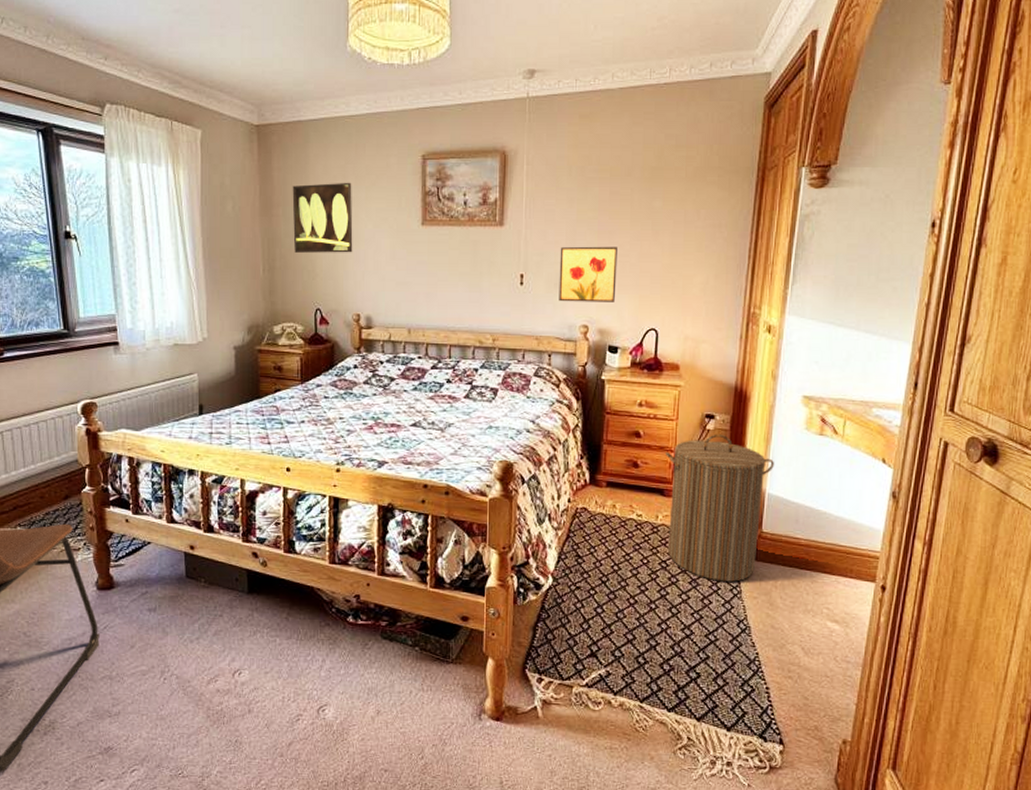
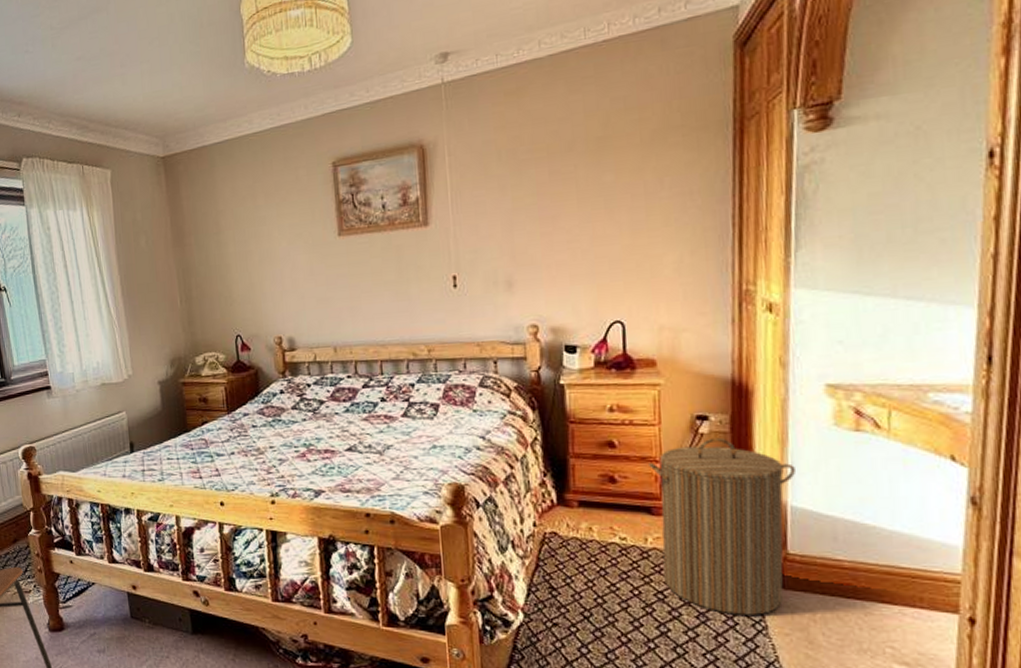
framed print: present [292,182,353,253] -> none [202,201,269,280]
wall art: present [559,246,617,302] -> none [496,232,568,302]

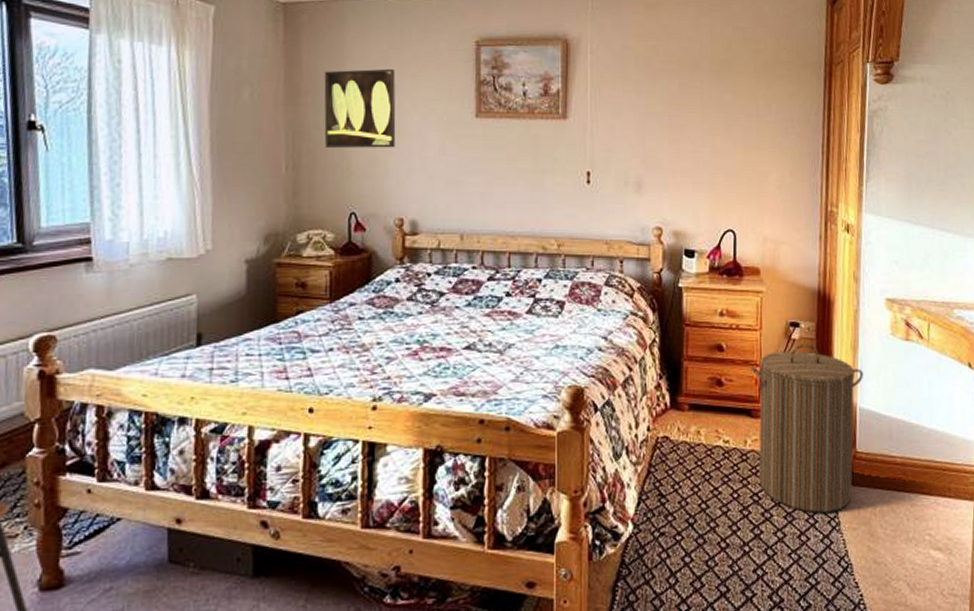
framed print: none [202,201,269,280] -> present [324,68,396,148]

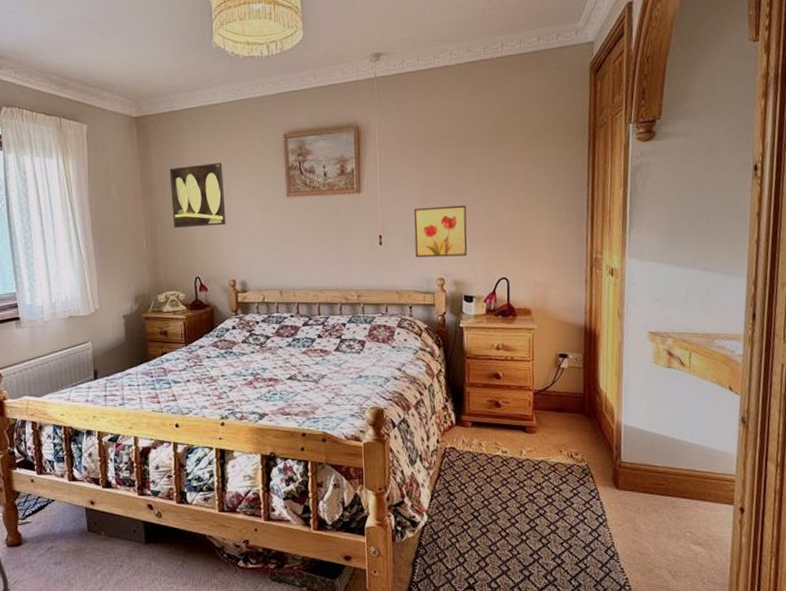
wall art: none [629,141,690,202] -> present [413,205,467,258]
laundry hamper: present [751,343,863,513] -> none [524,371,627,511]

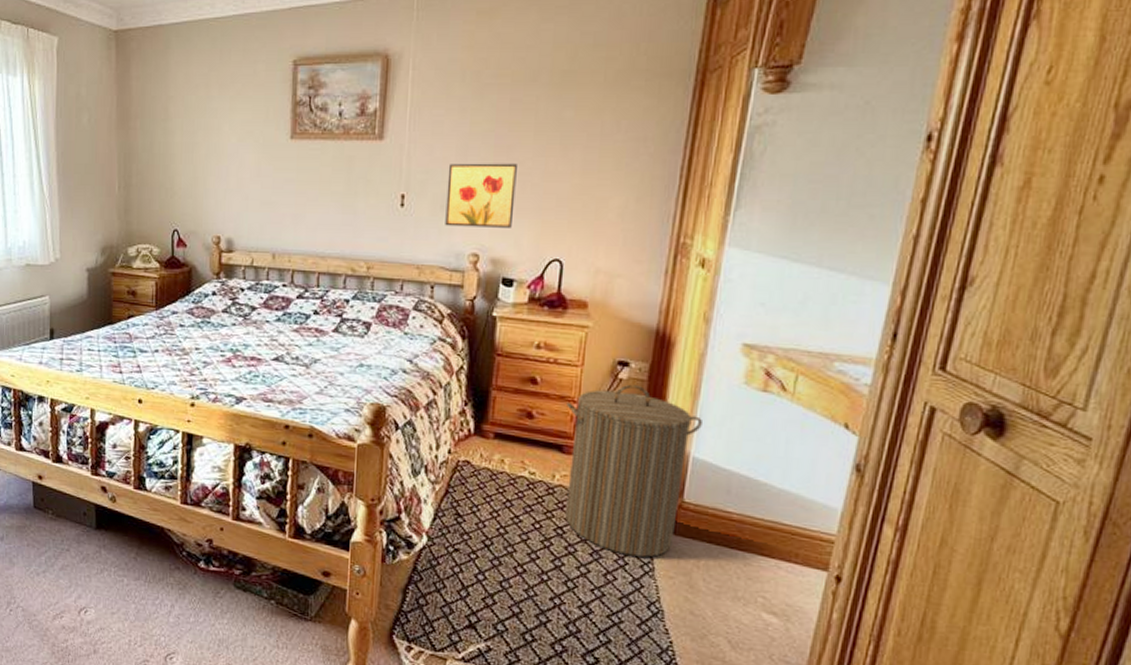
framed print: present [169,162,226,228] -> none [151,91,215,170]
laundry hamper: none [524,371,627,511] -> present [565,384,702,557]

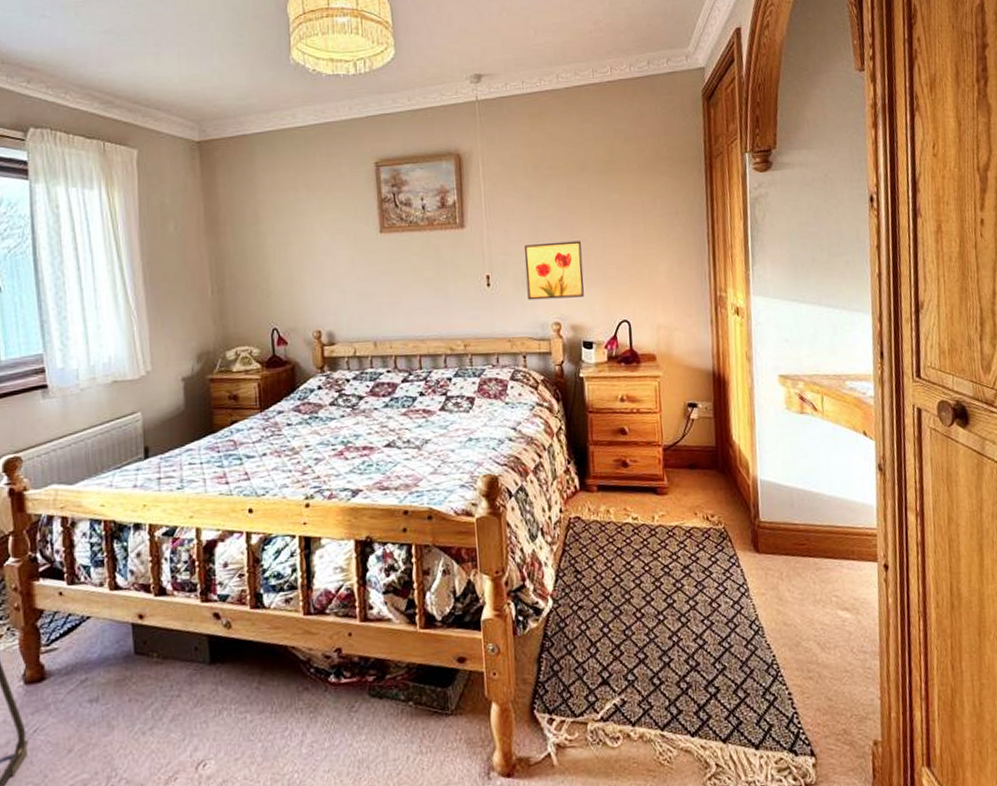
laundry hamper: present [565,384,702,557] -> none [653,422,762,581]

